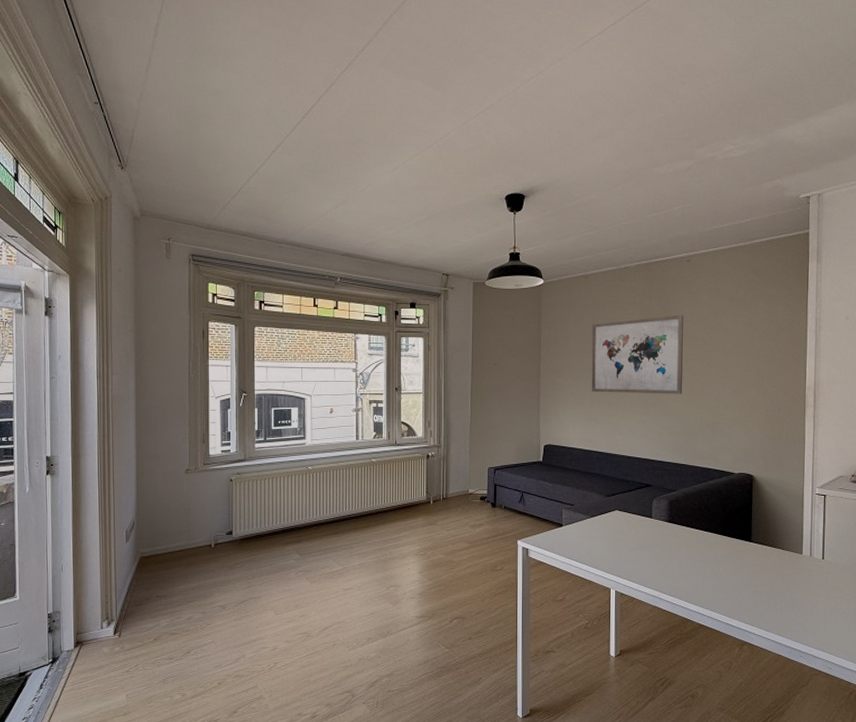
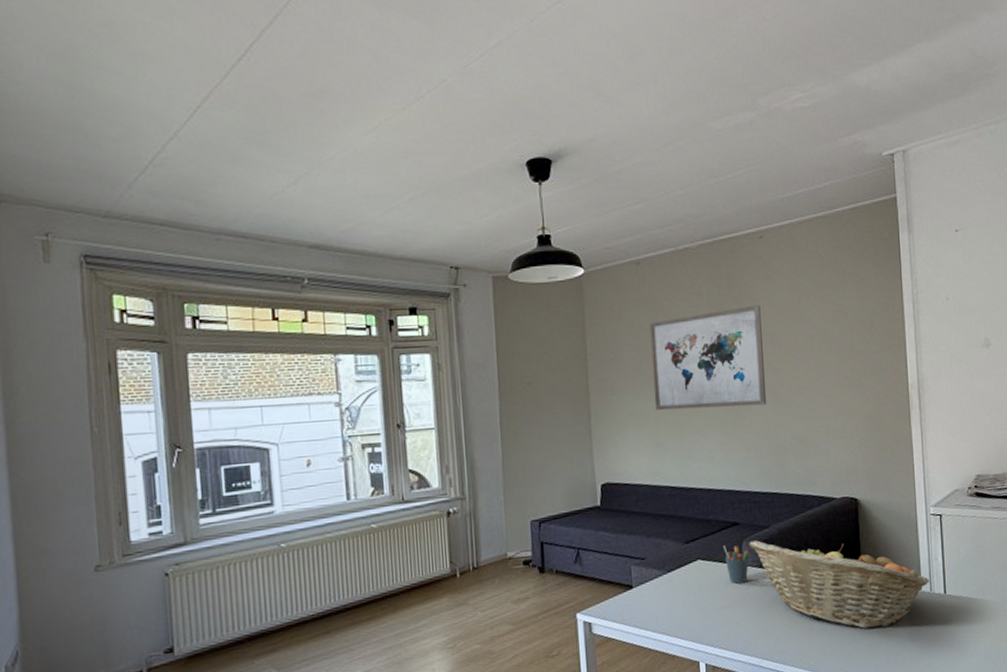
pen holder: none [637,501,658,532] -> present [724,545,750,584]
fruit basket: none [658,500,811,580] -> present [749,540,930,629]

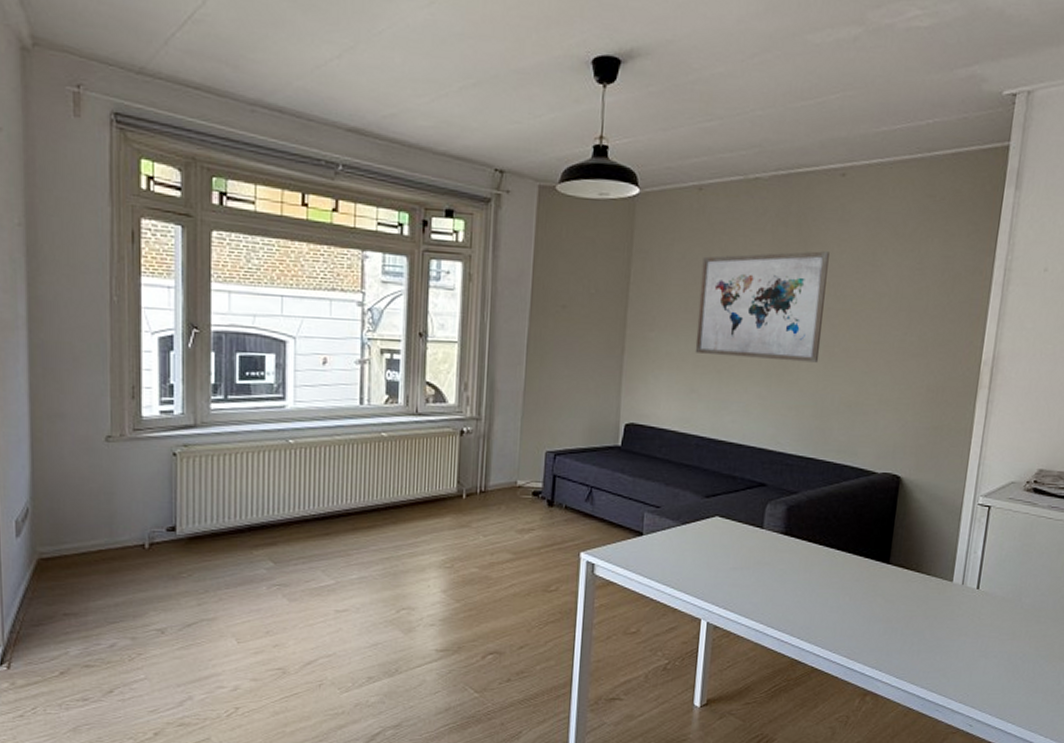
pen holder: present [724,545,750,584] -> none [744,505,773,547]
fruit basket: present [749,540,930,629] -> none [773,505,964,614]

